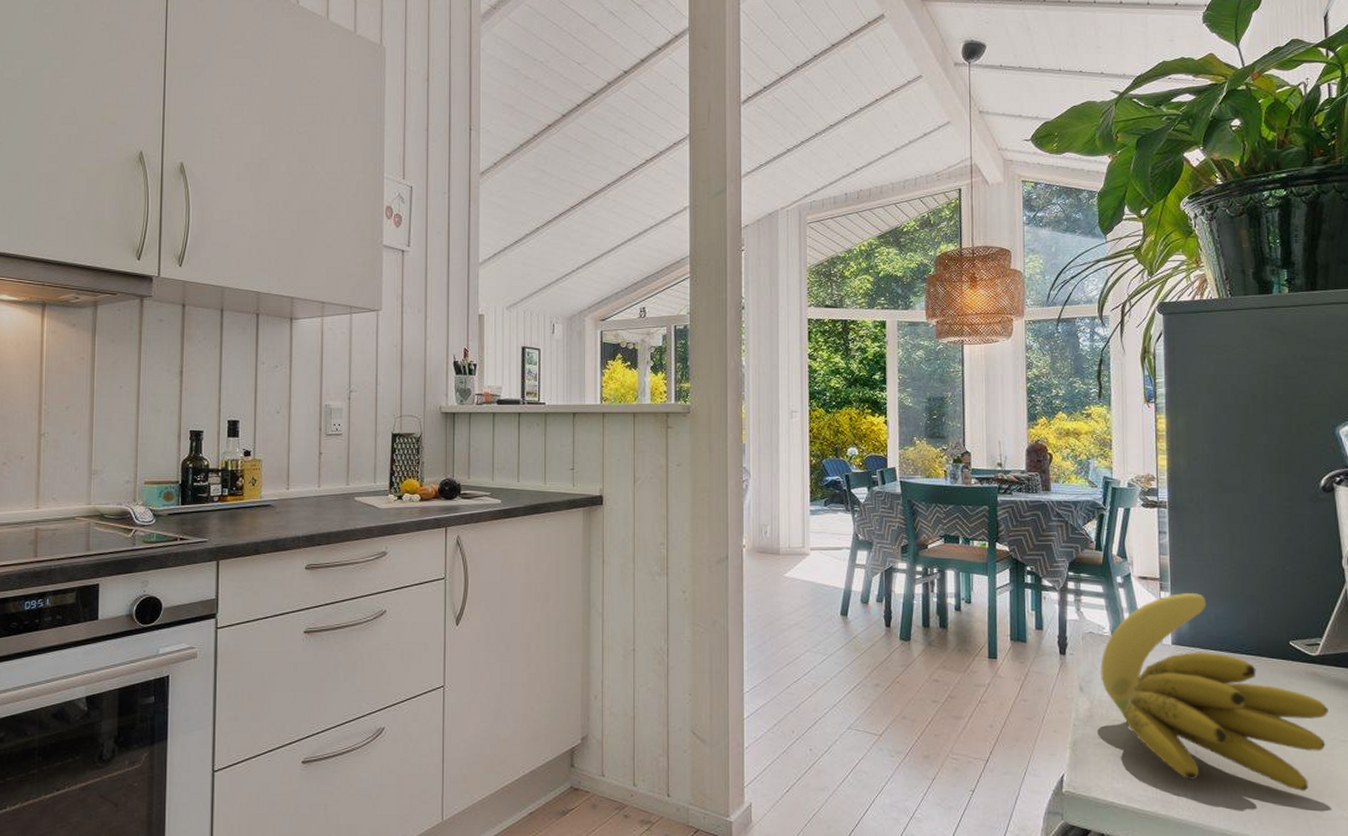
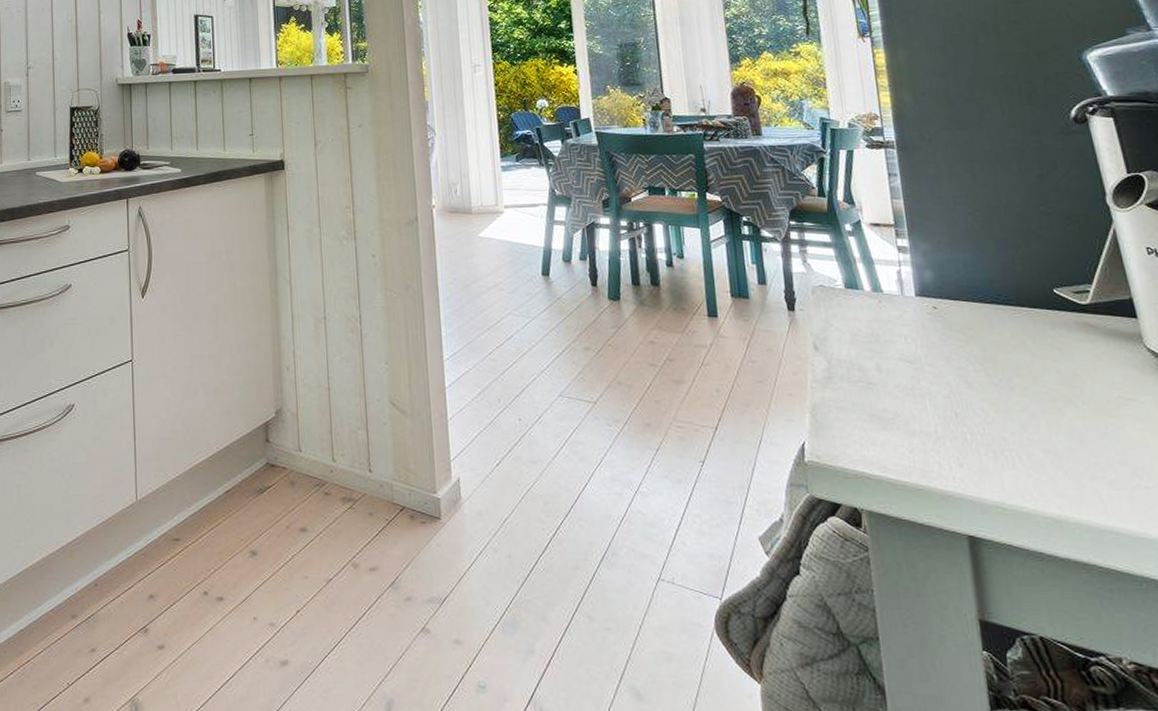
banana: present [1100,592,1328,791] -> none [835,238,1110,457]

